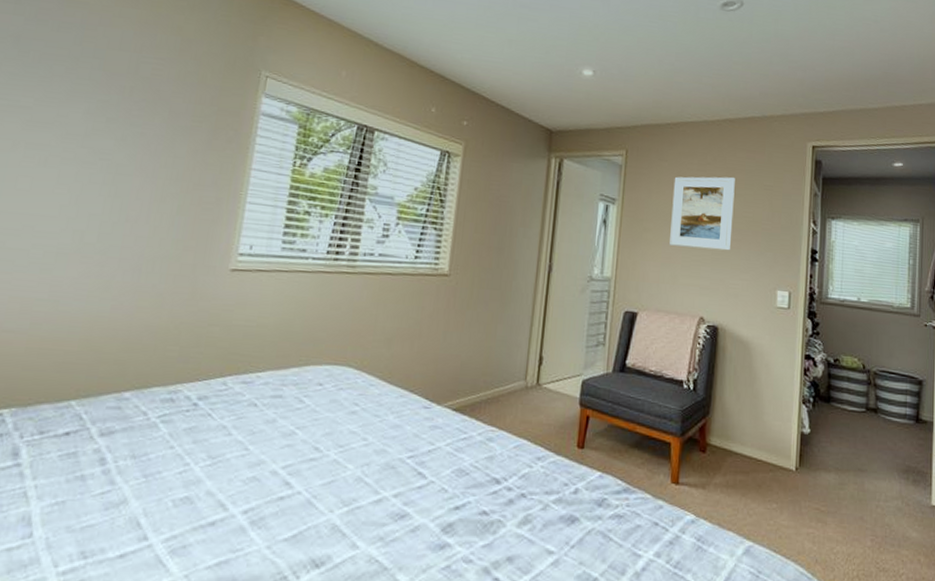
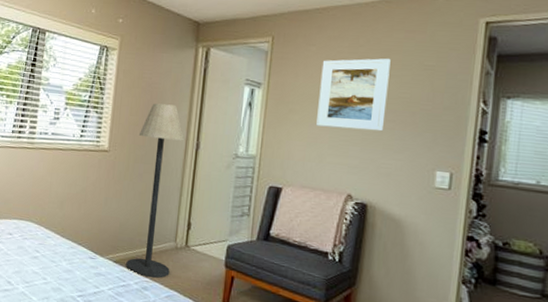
floor lamp: none [468,219,536,426] -> present [126,103,185,279]

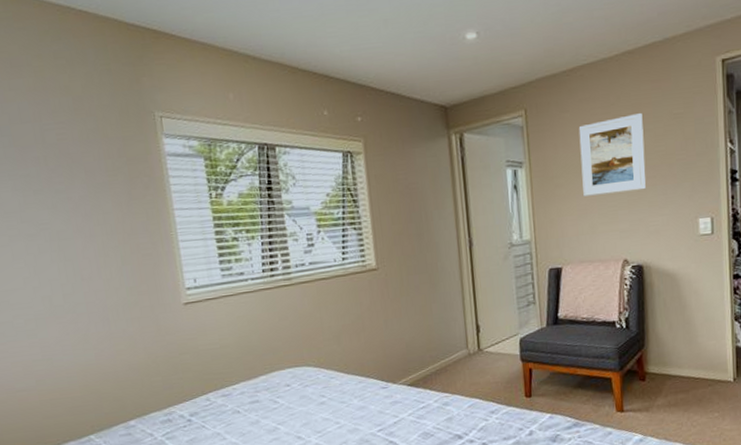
floor lamp: present [126,103,185,279] -> none [406,203,468,393]

